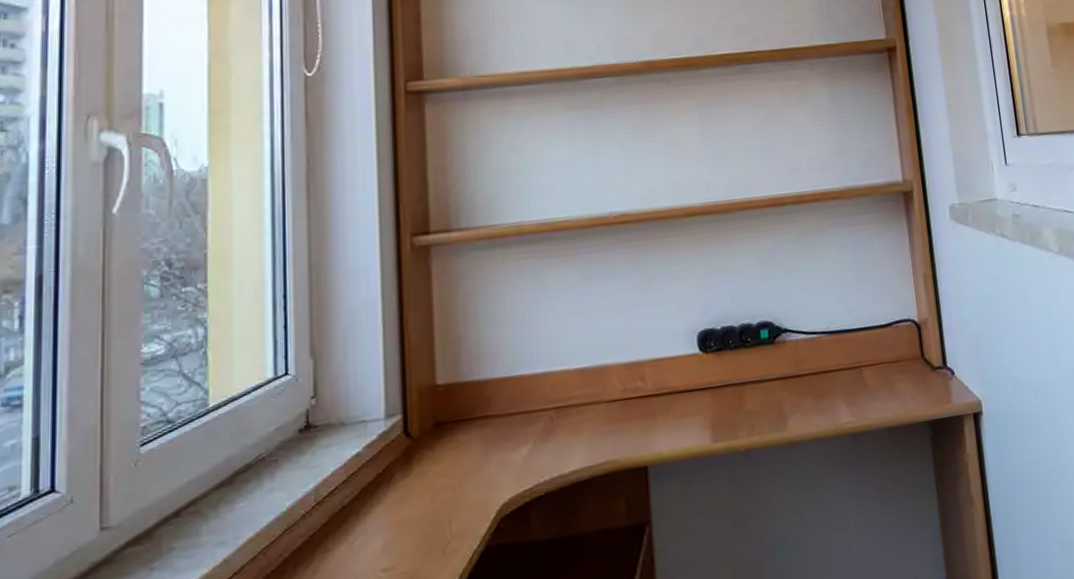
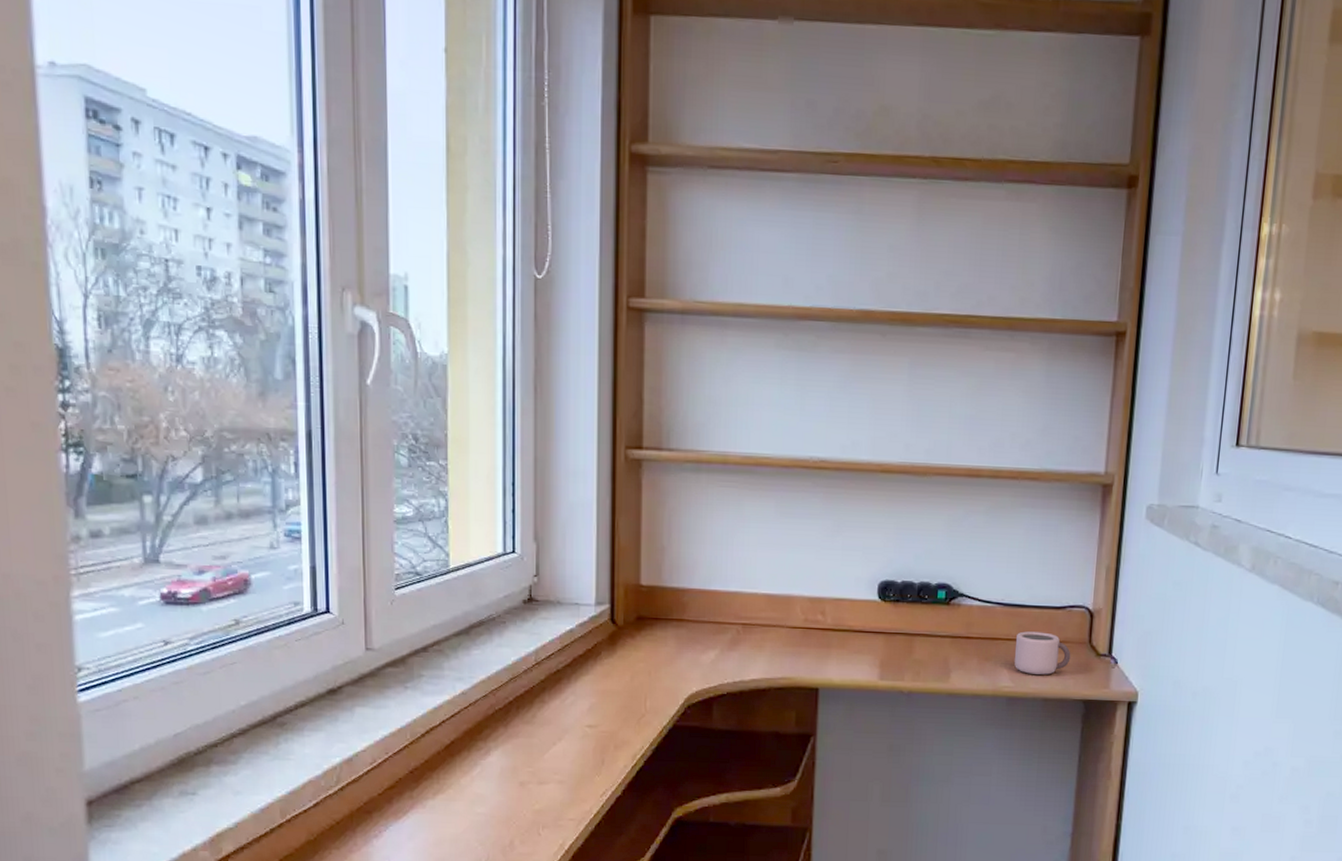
mug: none [848,354,907,404] -> present [1014,631,1071,675]

